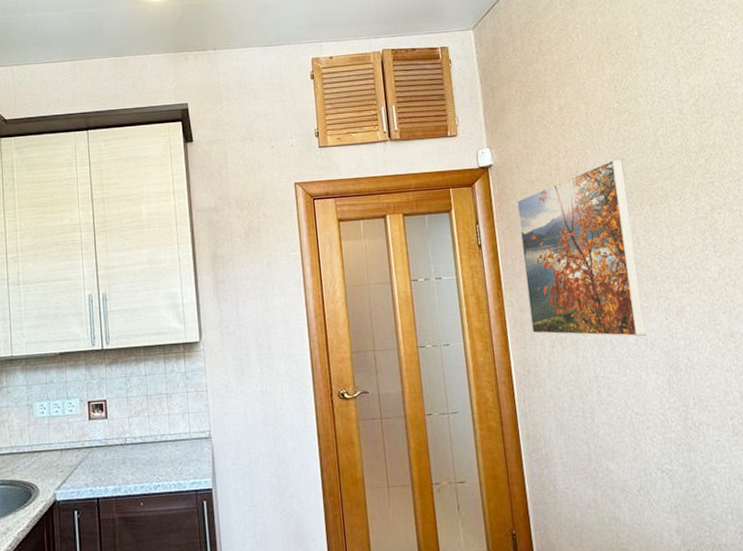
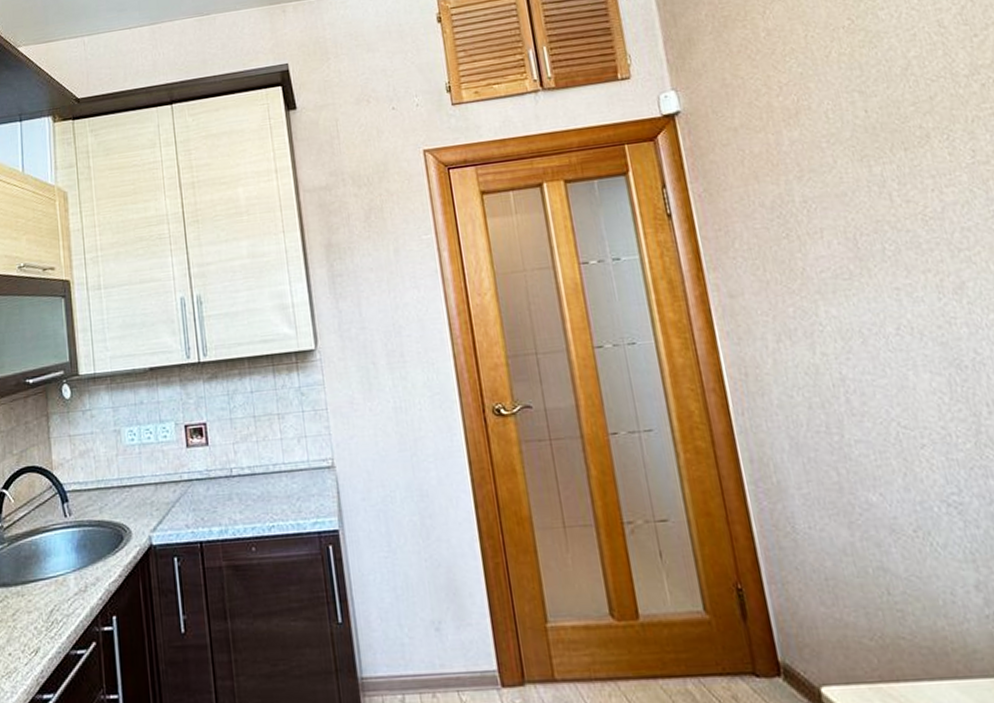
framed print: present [517,159,647,337] -> none [716,91,911,326]

